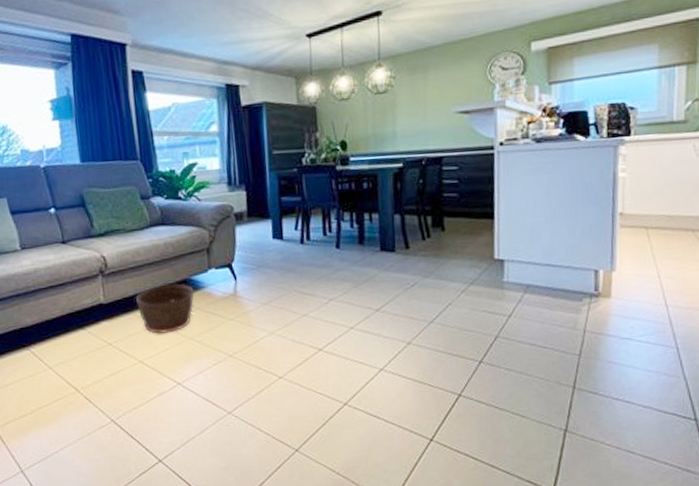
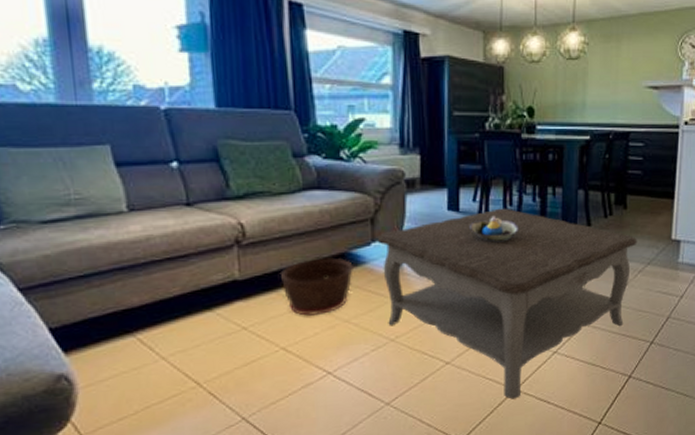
coffee table: none [213,234,458,413] -> present [377,208,637,399]
decorative bowl: none [293,242,339,266] -> present [470,215,518,241]

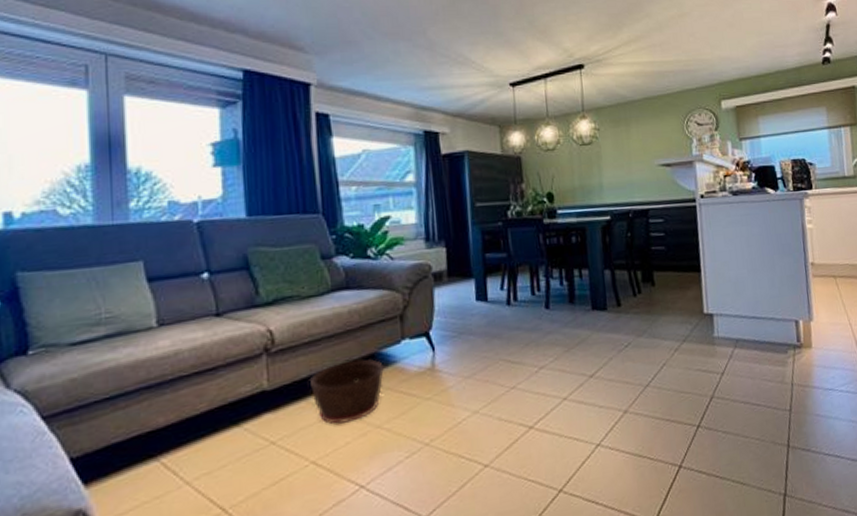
coffee table: present [377,208,637,399] -> none [407,294,670,503]
decorative bowl: present [470,215,518,241] -> none [499,302,549,330]

